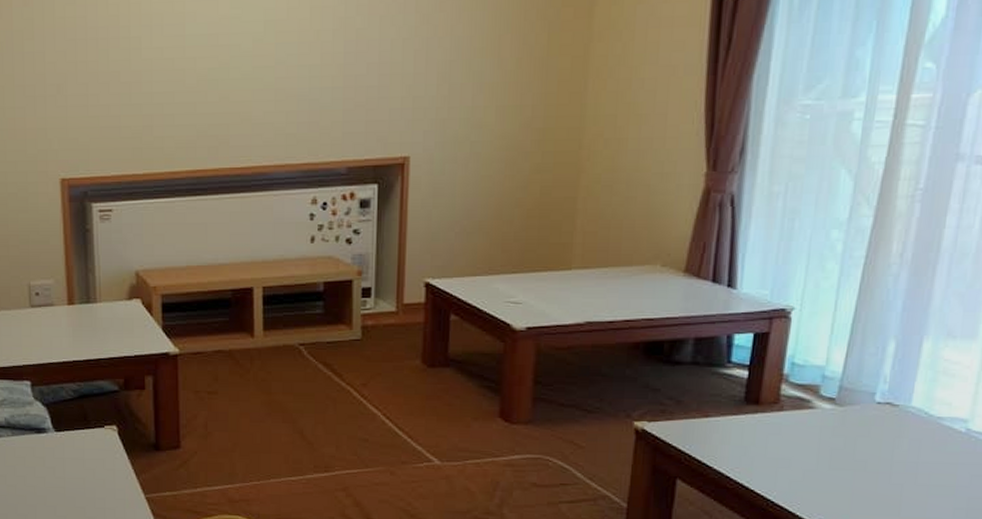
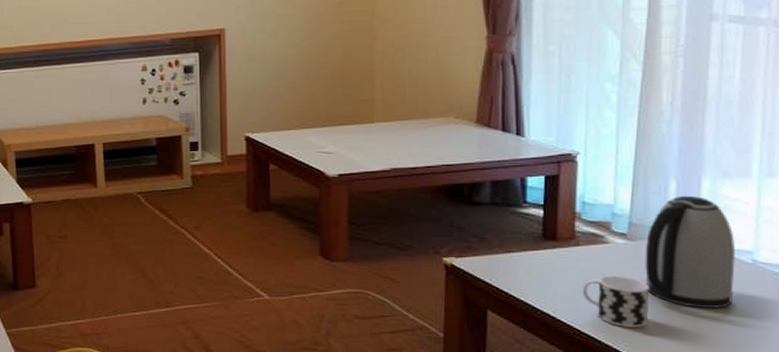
cup: none [780,443,854,499] -> present [582,275,650,327]
kettle: none [849,357,950,480] -> present [645,195,735,308]

